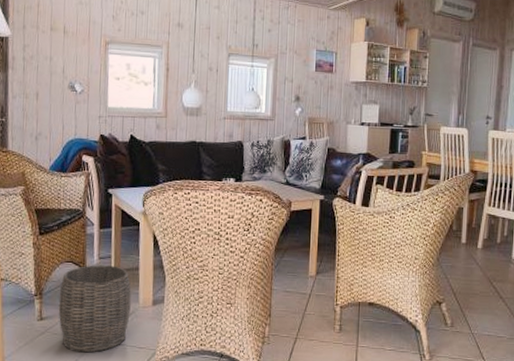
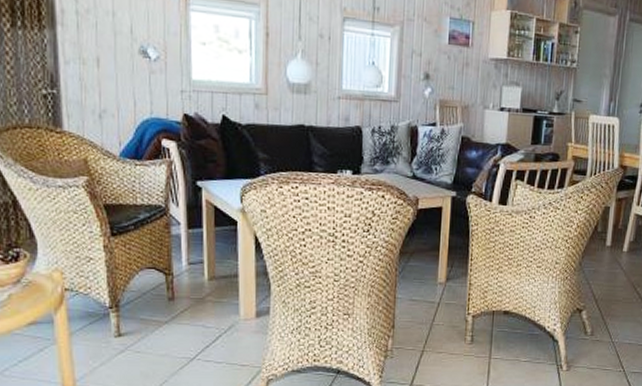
woven basket: present [58,265,131,353] -> none [140,271,230,373]

